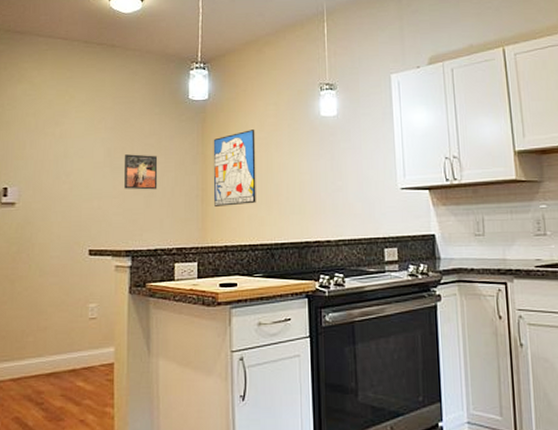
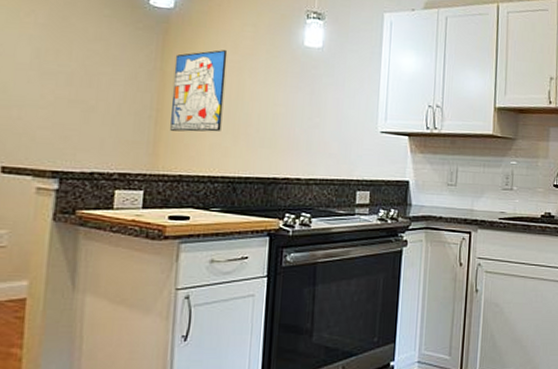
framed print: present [124,154,158,190] -> none [56,58,103,104]

